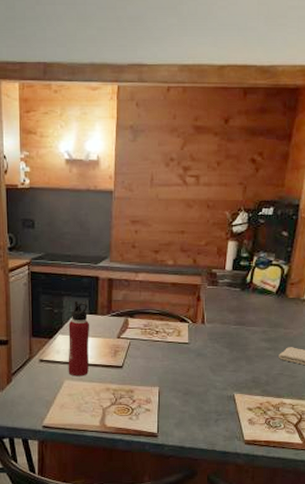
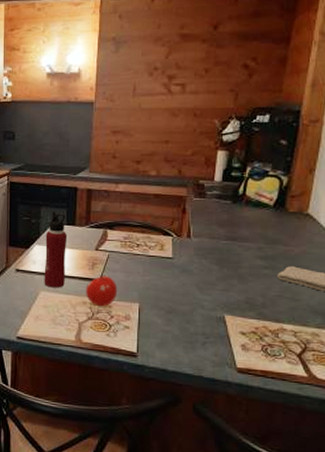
fruit: none [109,361,139,392] -> present [86,274,118,307]

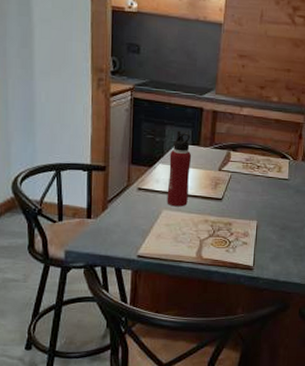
fruit: present [86,274,118,307] -> none [208,194,238,225]

